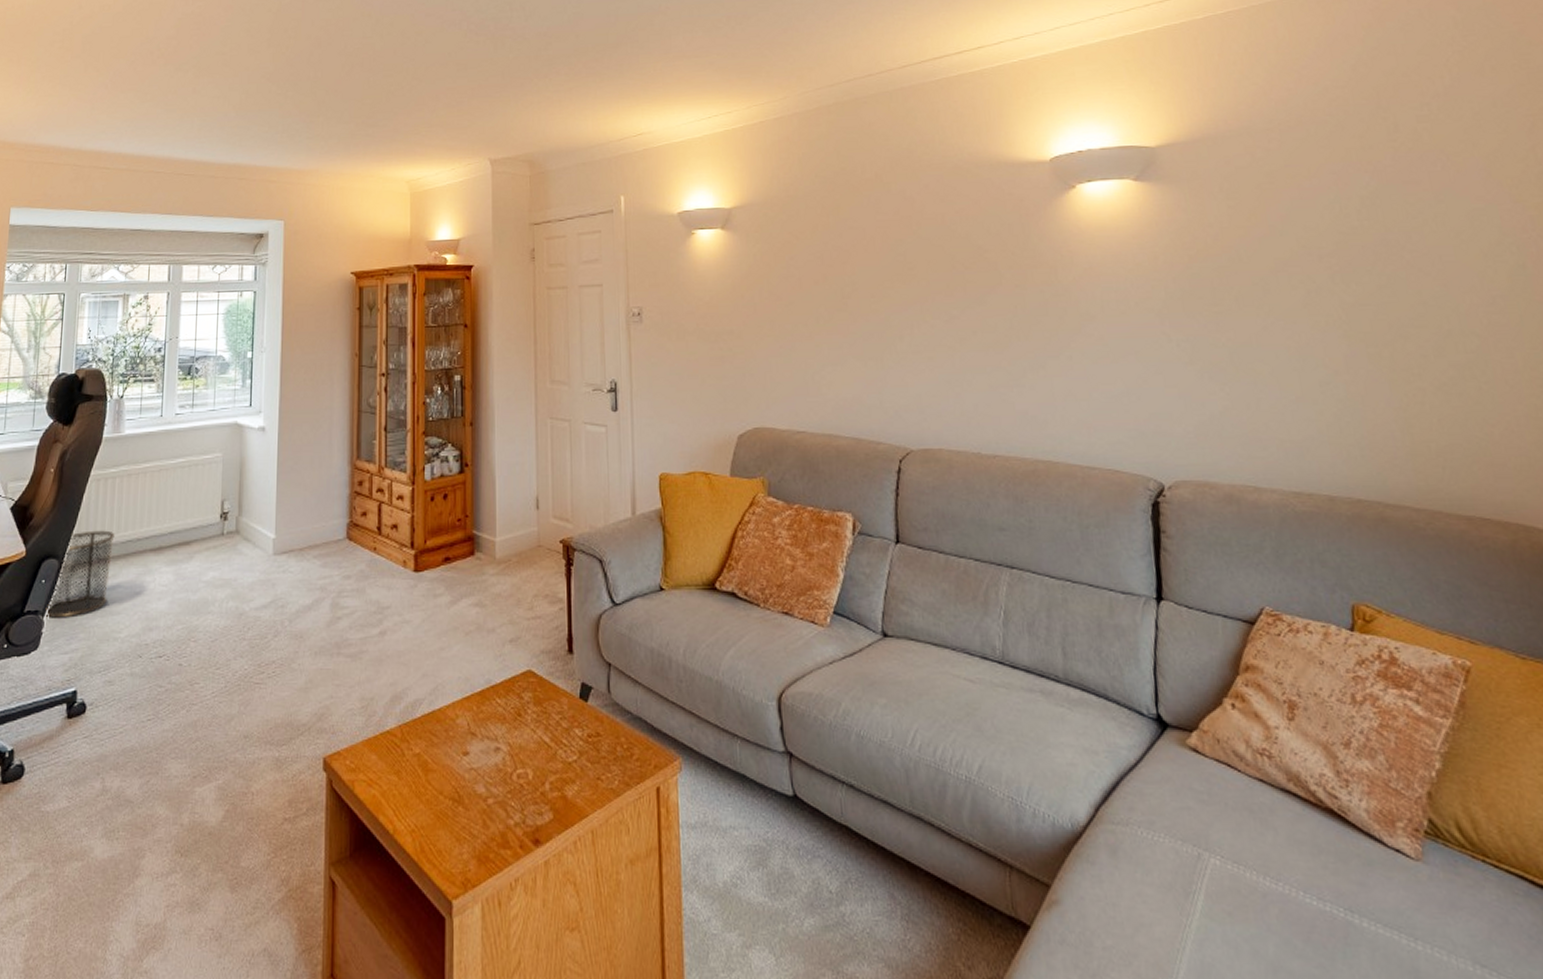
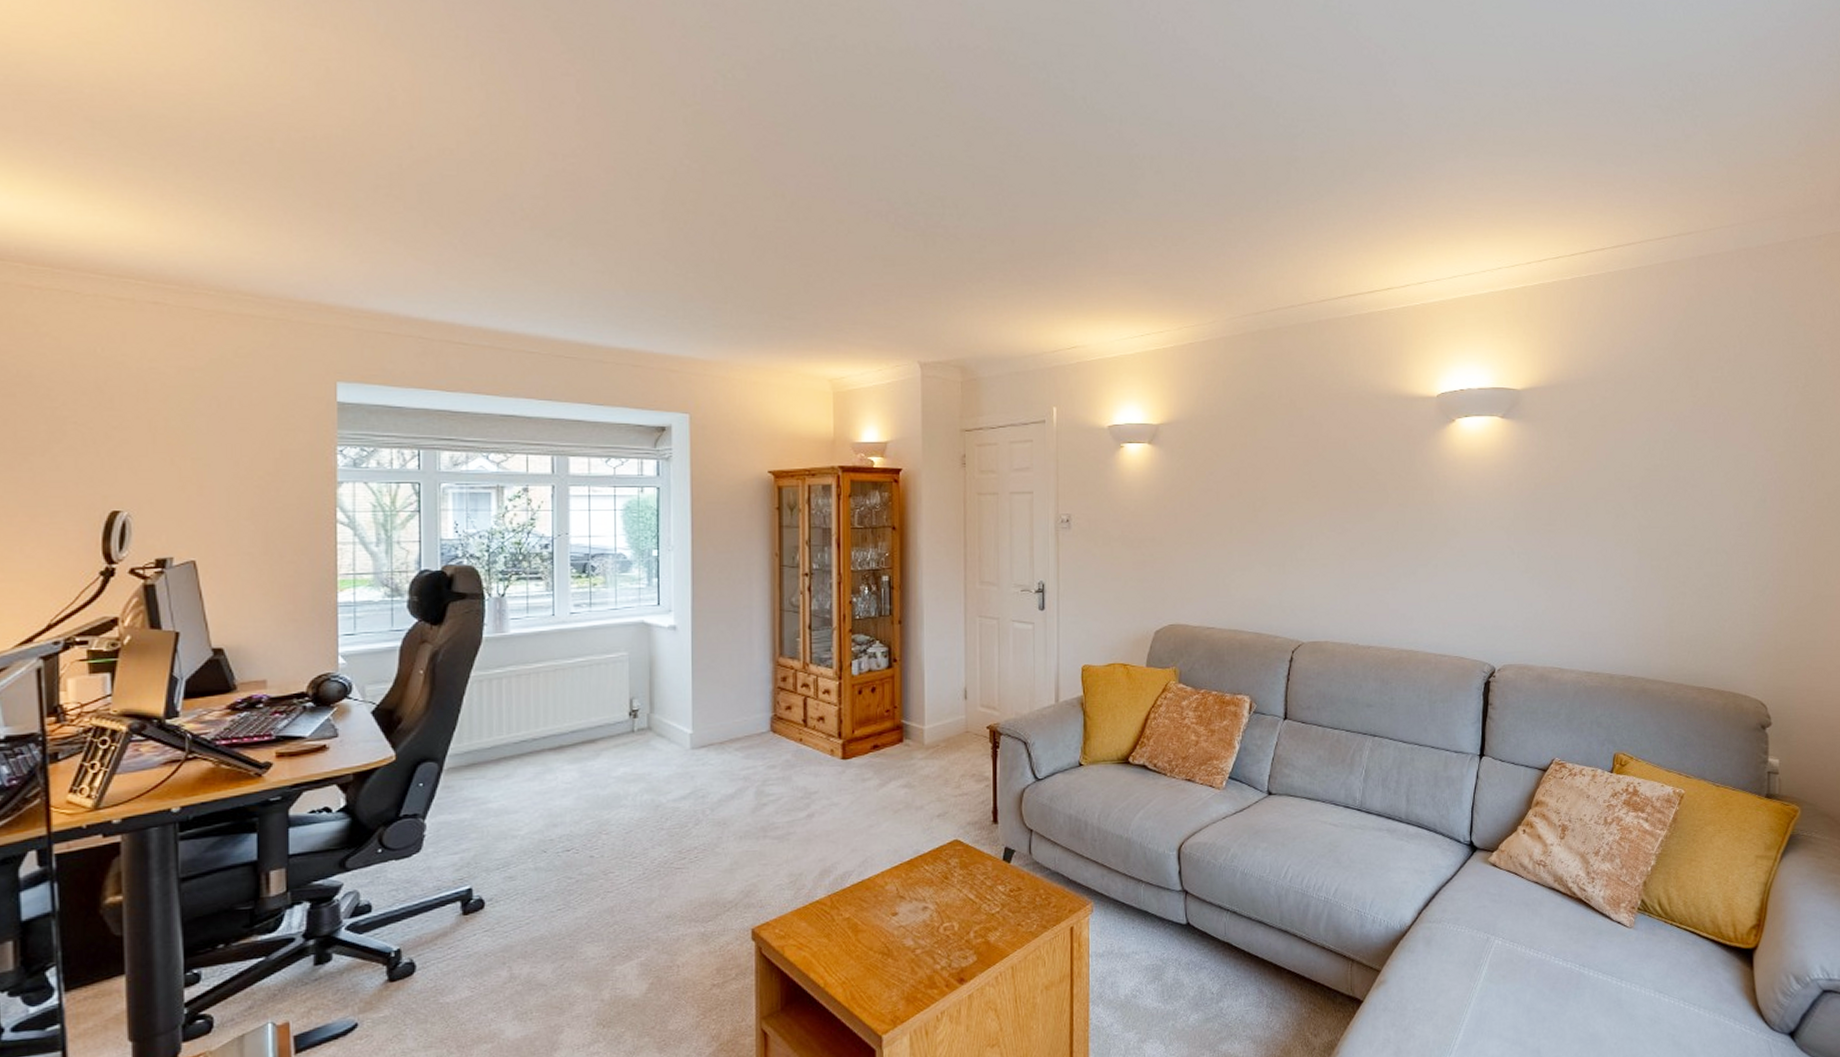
waste bin: present [45,530,115,618] -> none [426,731,505,821]

